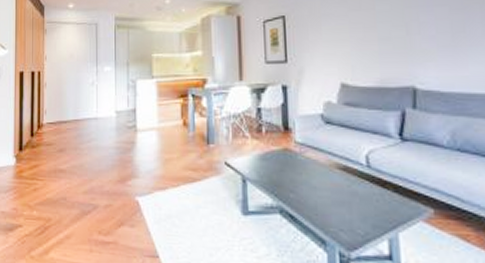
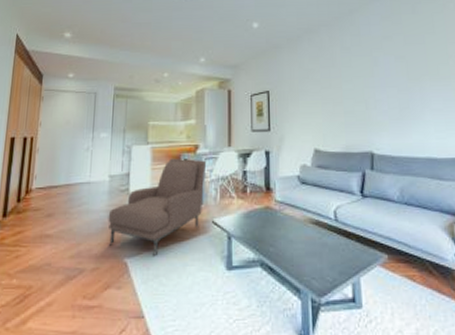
armchair: none [117,93,217,197] -> present [108,158,207,257]

